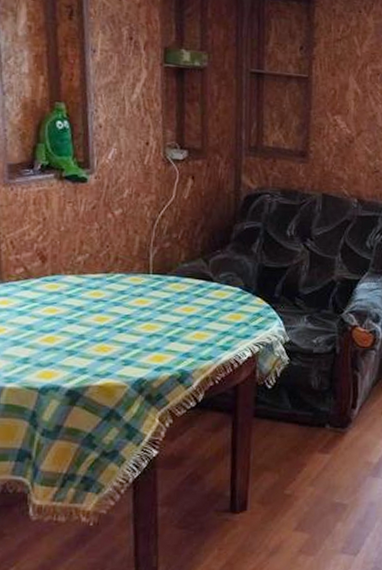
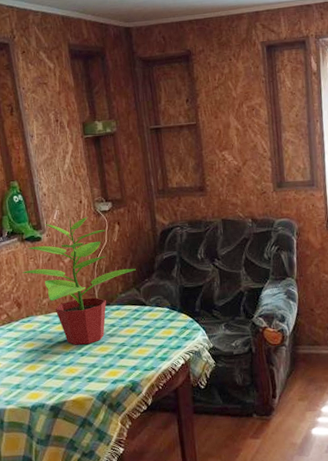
potted plant: none [55,155,207,319] -> present [23,214,136,345]

